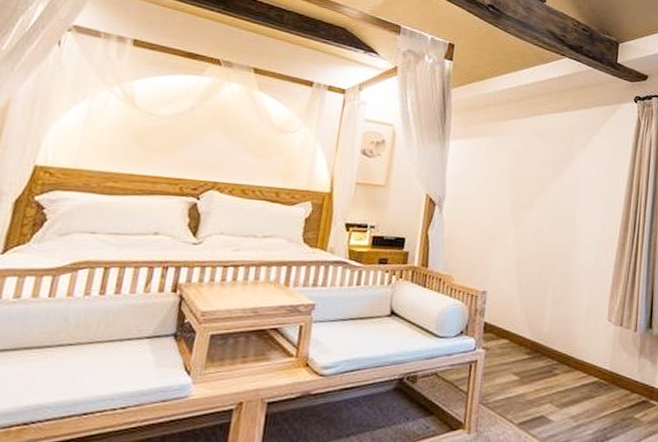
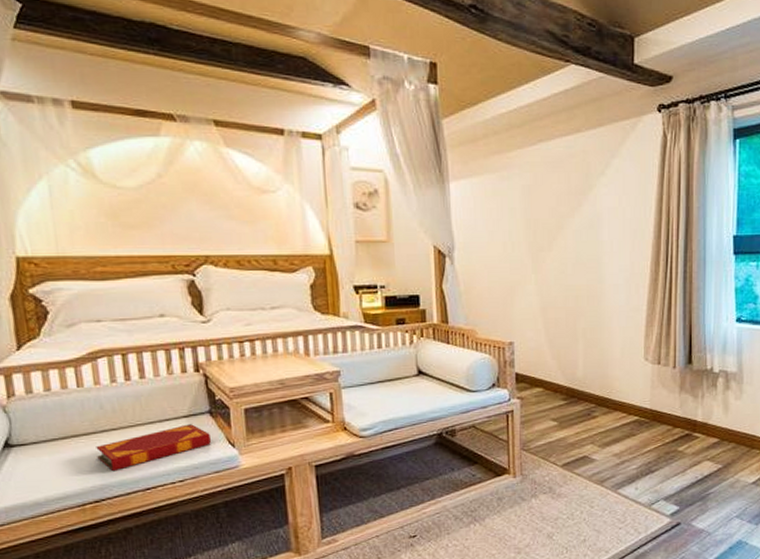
hardback book: none [43,346,168,391] -> present [96,424,211,472]

